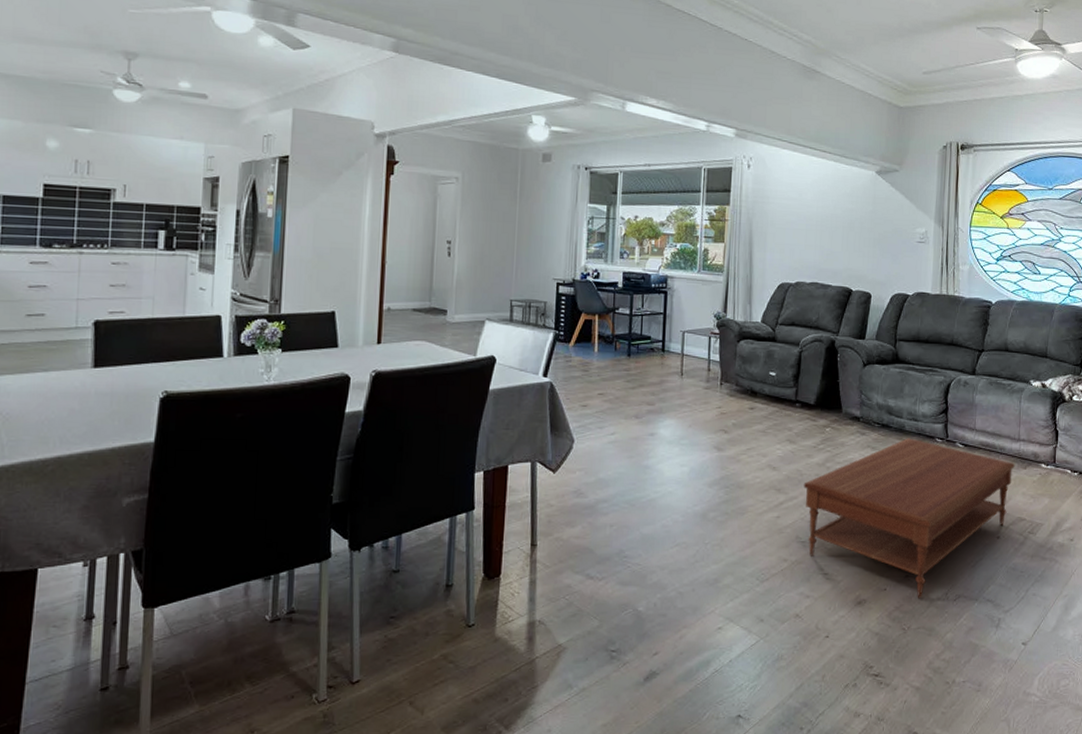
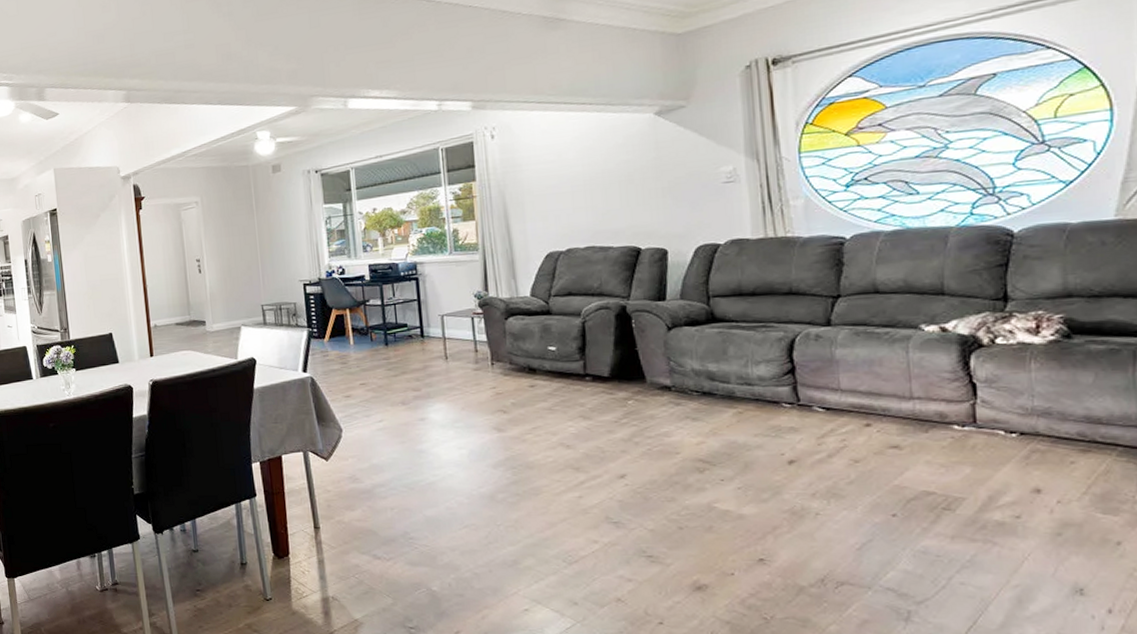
coffee table: present [803,438,1015,599] -> none [607,405,909,585]

